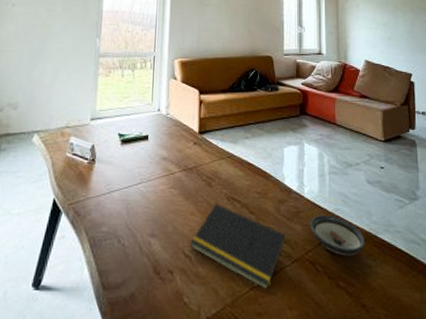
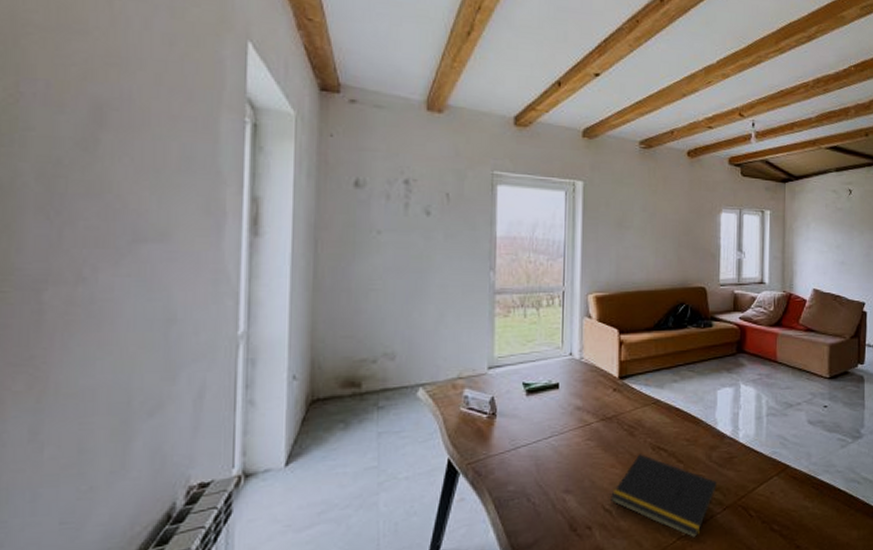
saucer: present [310,215,366,256] -> none [744,459,804,500]

